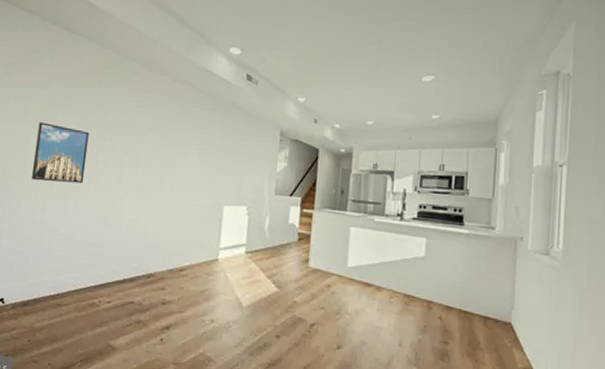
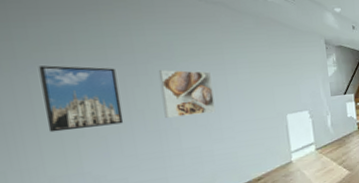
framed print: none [116,140,163,190] -> present [158,70,216,118]

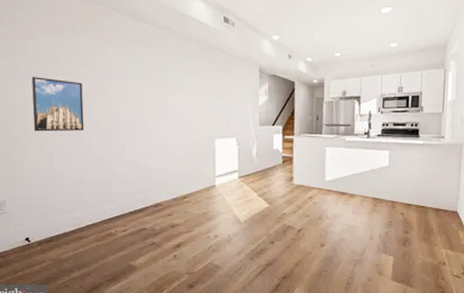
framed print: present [158,70,216,118] -> none [113,87,155,130]

